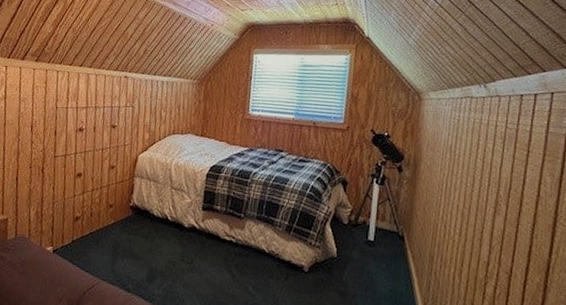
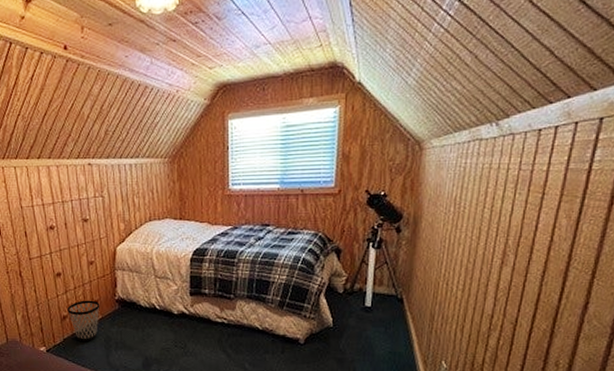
wastebasket: none [81,203,114,247] -> present [67,300,100,342]

